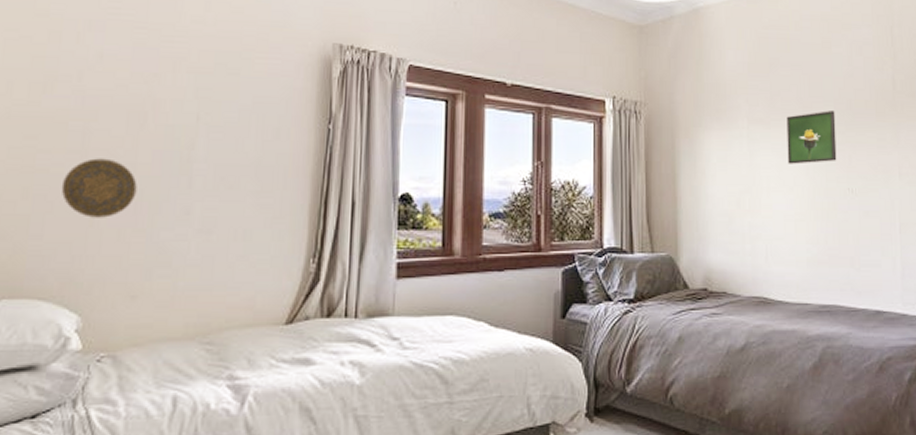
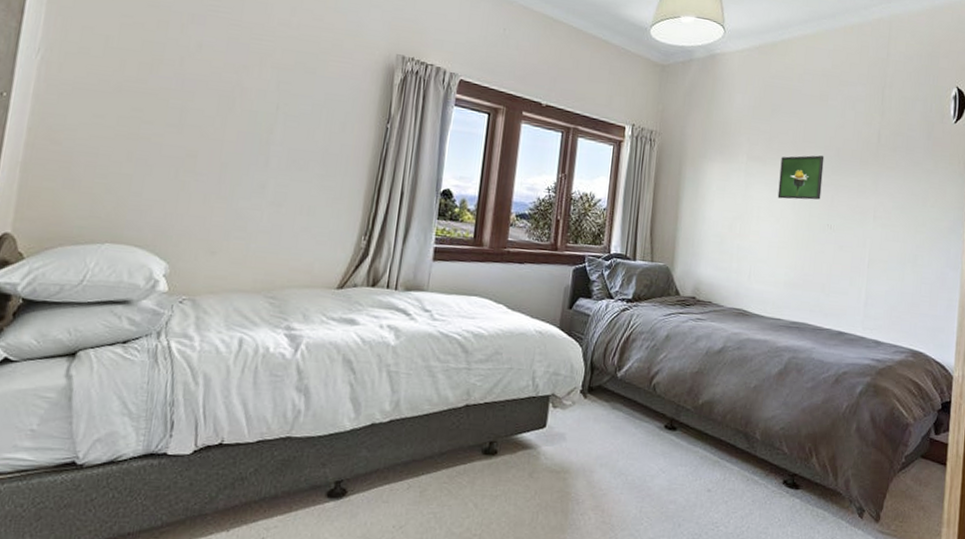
decorative plate: present [61,158,137,218] -> none [159,132,223,184]

